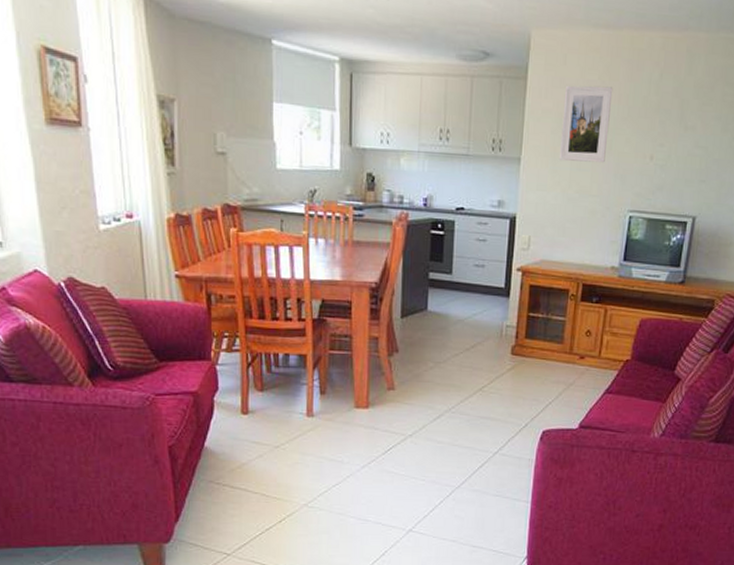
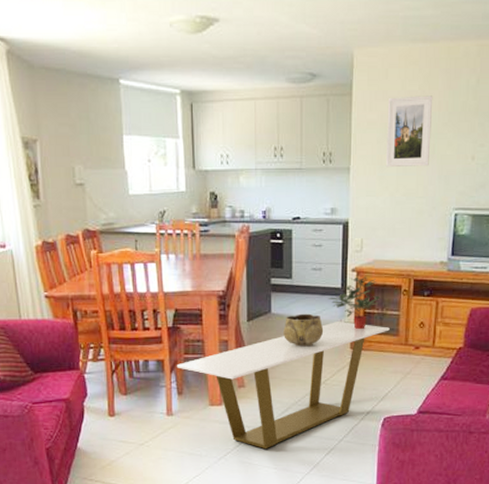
coffee table: none [320,324,554,459] -> present [176,322,390,450]
decorative bowl: none [440,313,484,350] -> present [284,313,324,347]
potted plant: none [489,277,546,335] -> present [328,276,380,330]

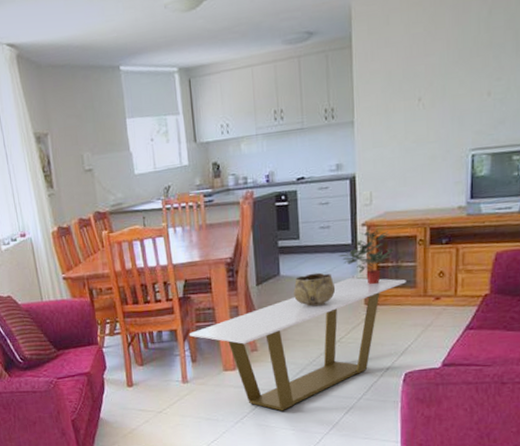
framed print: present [386,95,433,168] -> none [390,35,441,116]

